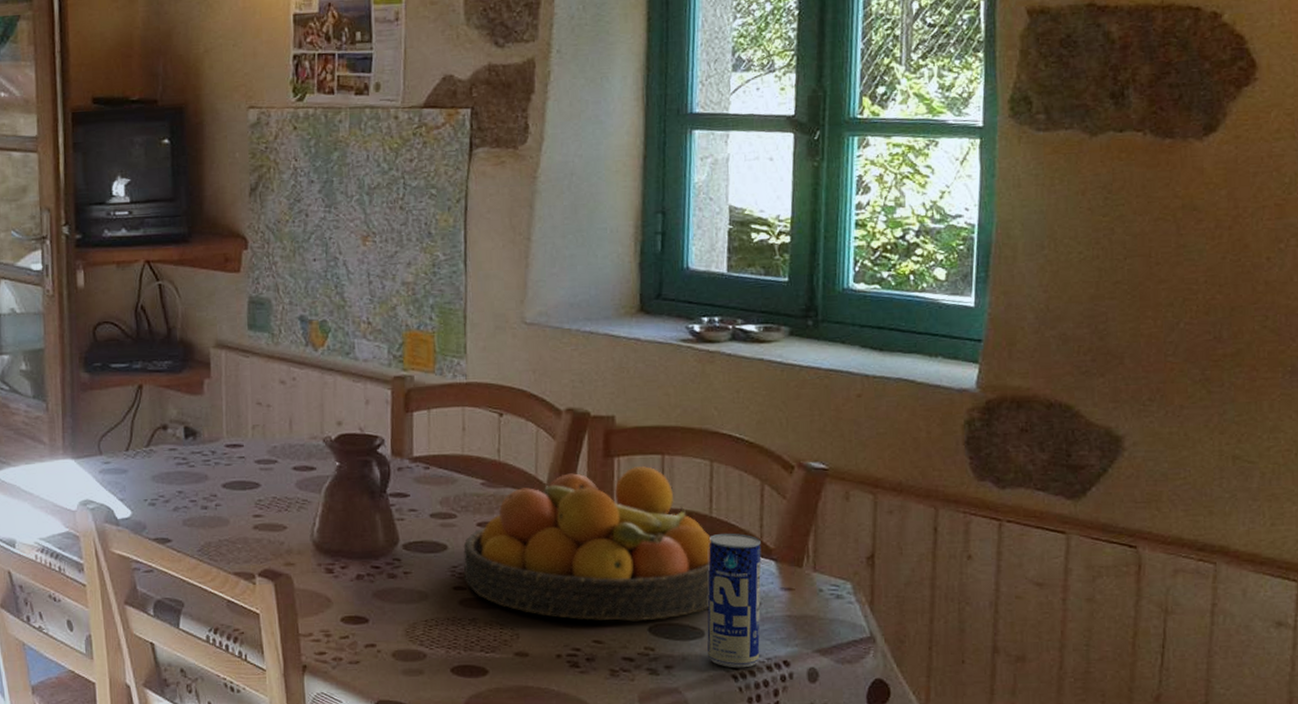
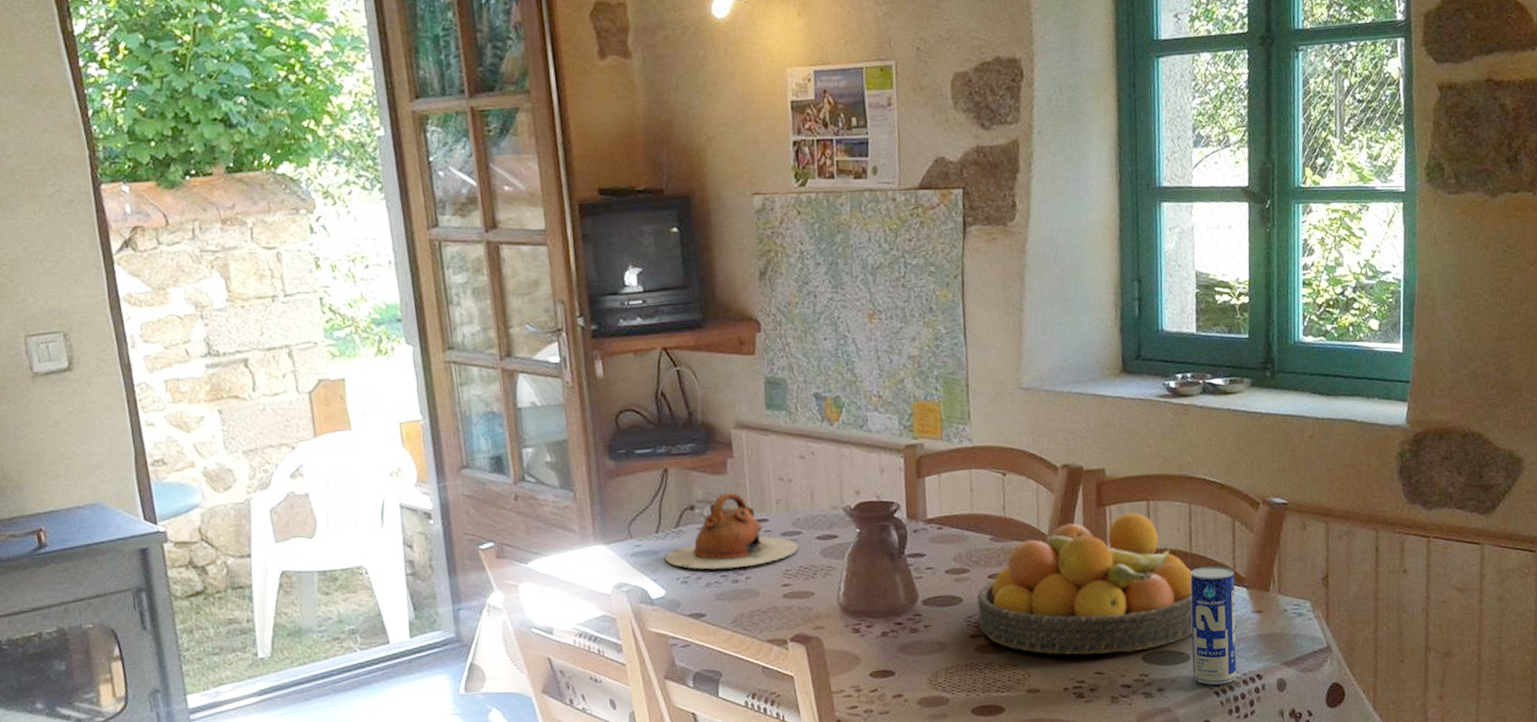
teapot: none [134,413,273,494] -> present [665,492,799,570]

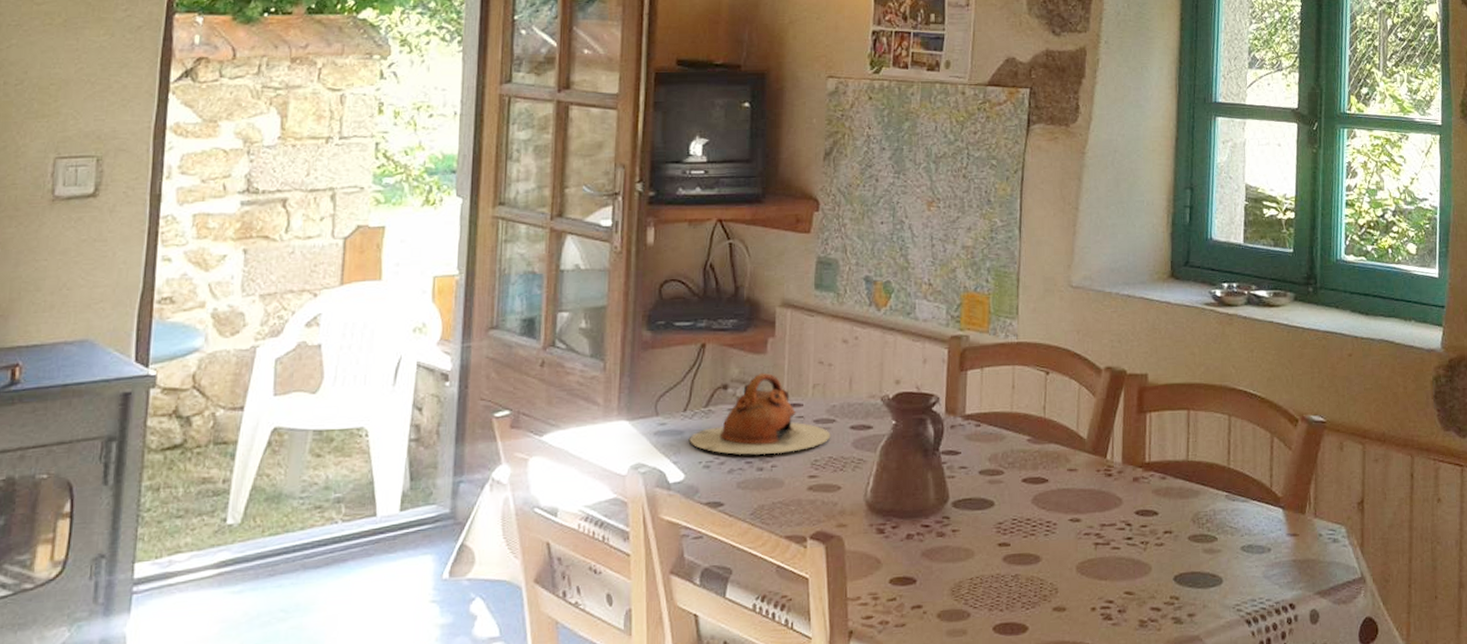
fruit bowl: present [977,512,1193,655] -> none [1008,421,1229,572]
beverage can: present [1190,566,1237,685] -> none [1225,483,1271,613]

